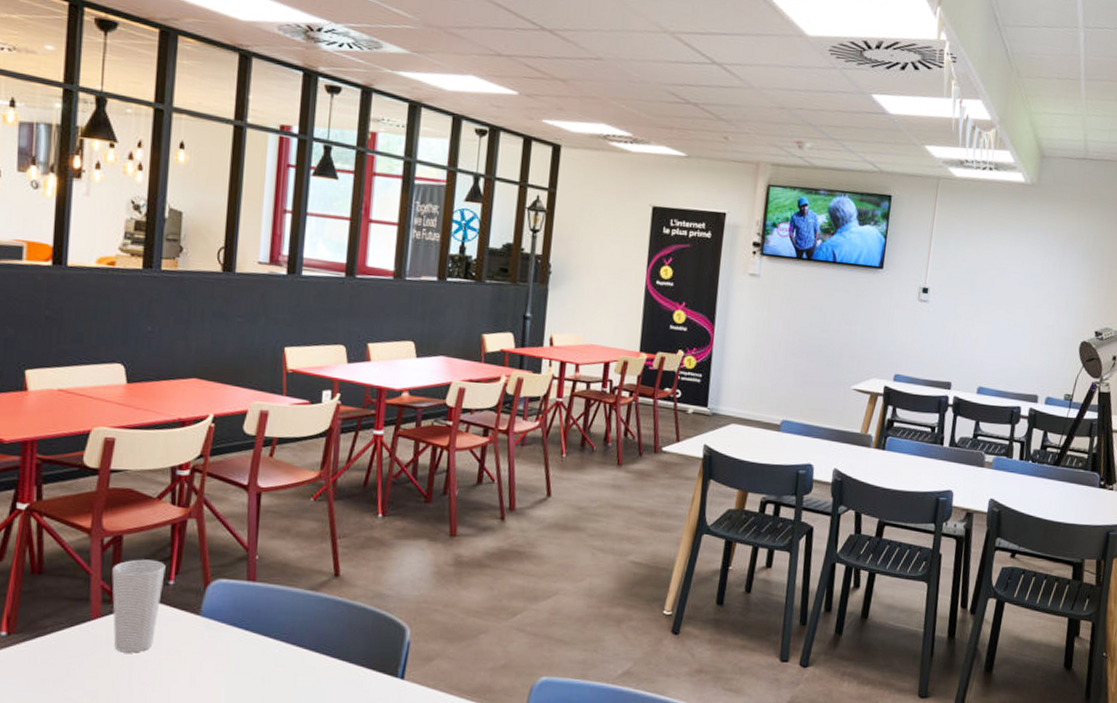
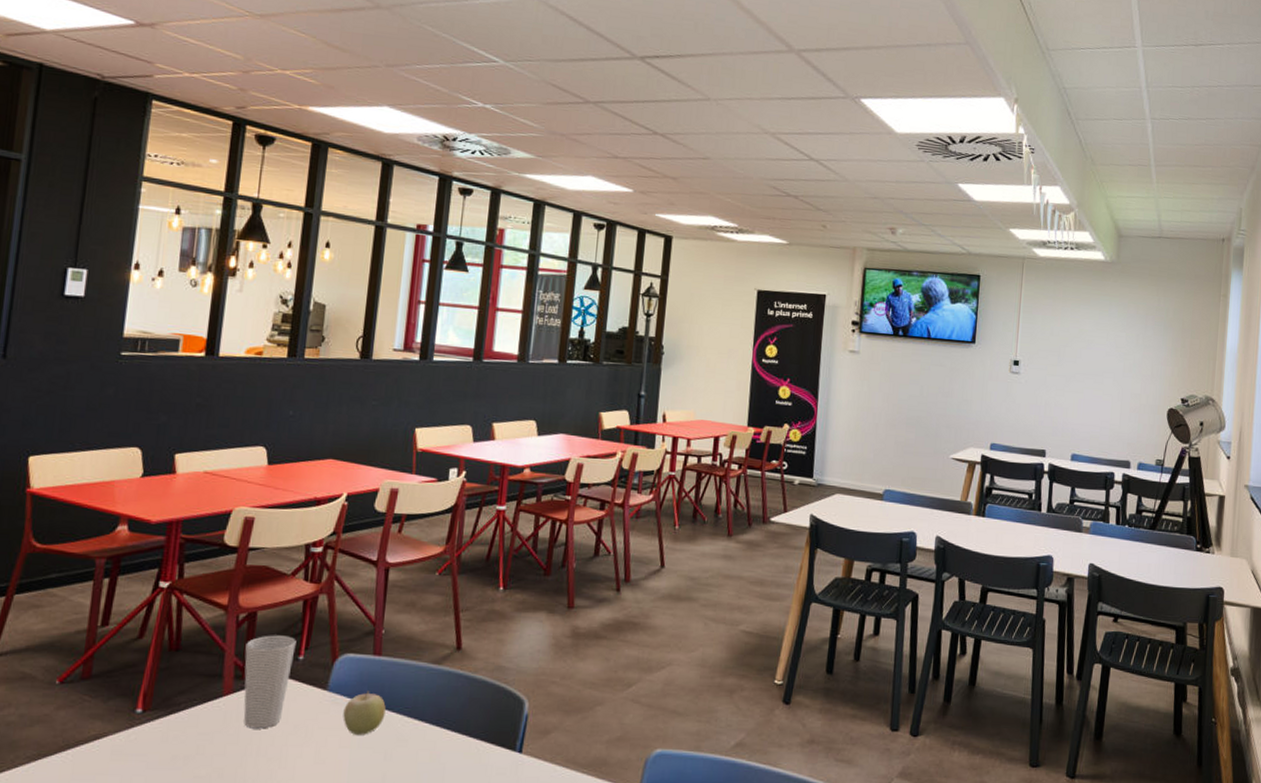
fruit: none [217,616,262,660] -> present [343,691,386,735]

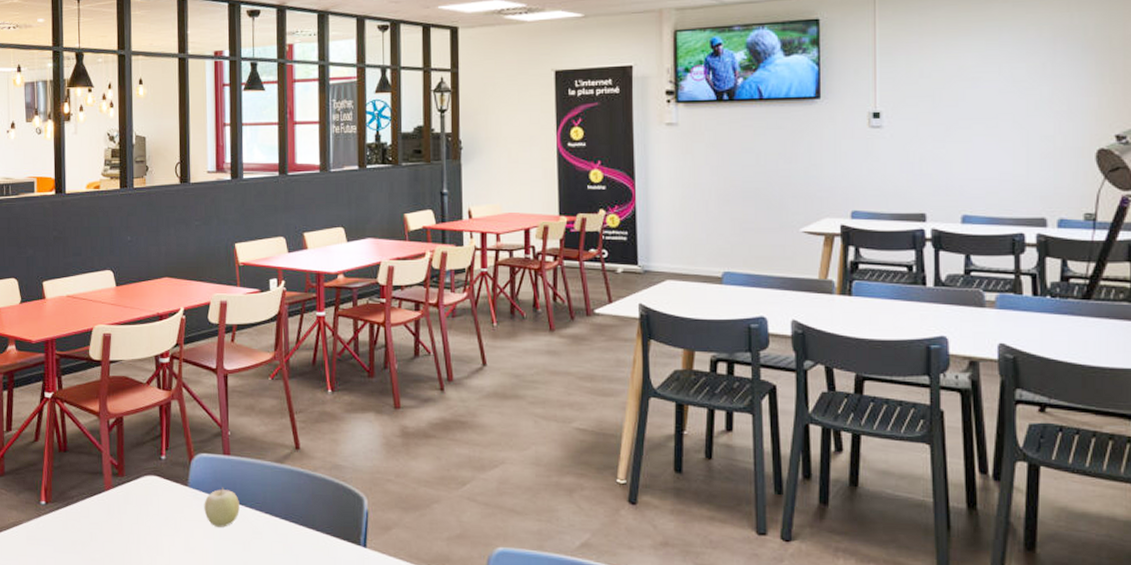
cup: present [243,635,296,729] -> none [118,437,158,520]

